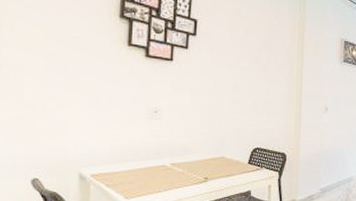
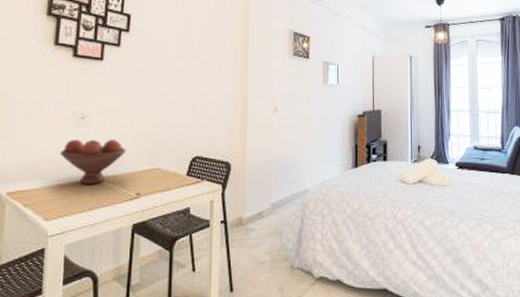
fruit bowl: none [136,130,195,169] -> present [59,139,127,184]

